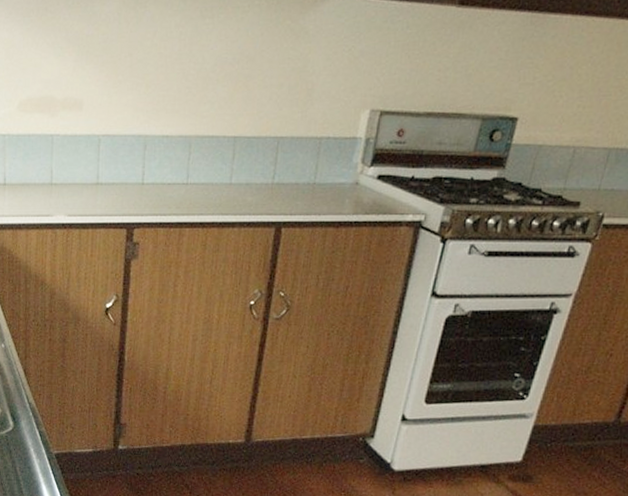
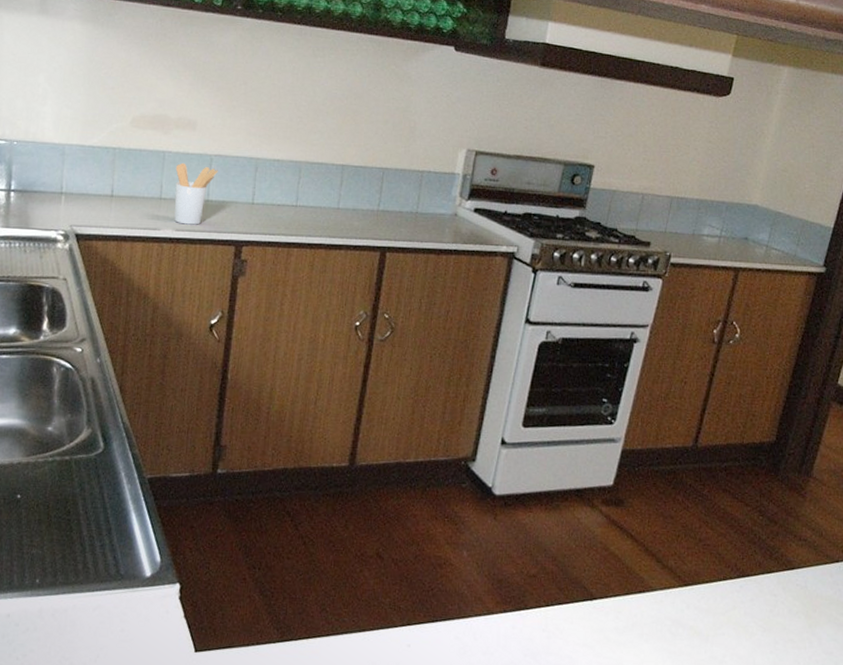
utensil holder: none [64,145,107,209] -> present [174,162,218,225]

